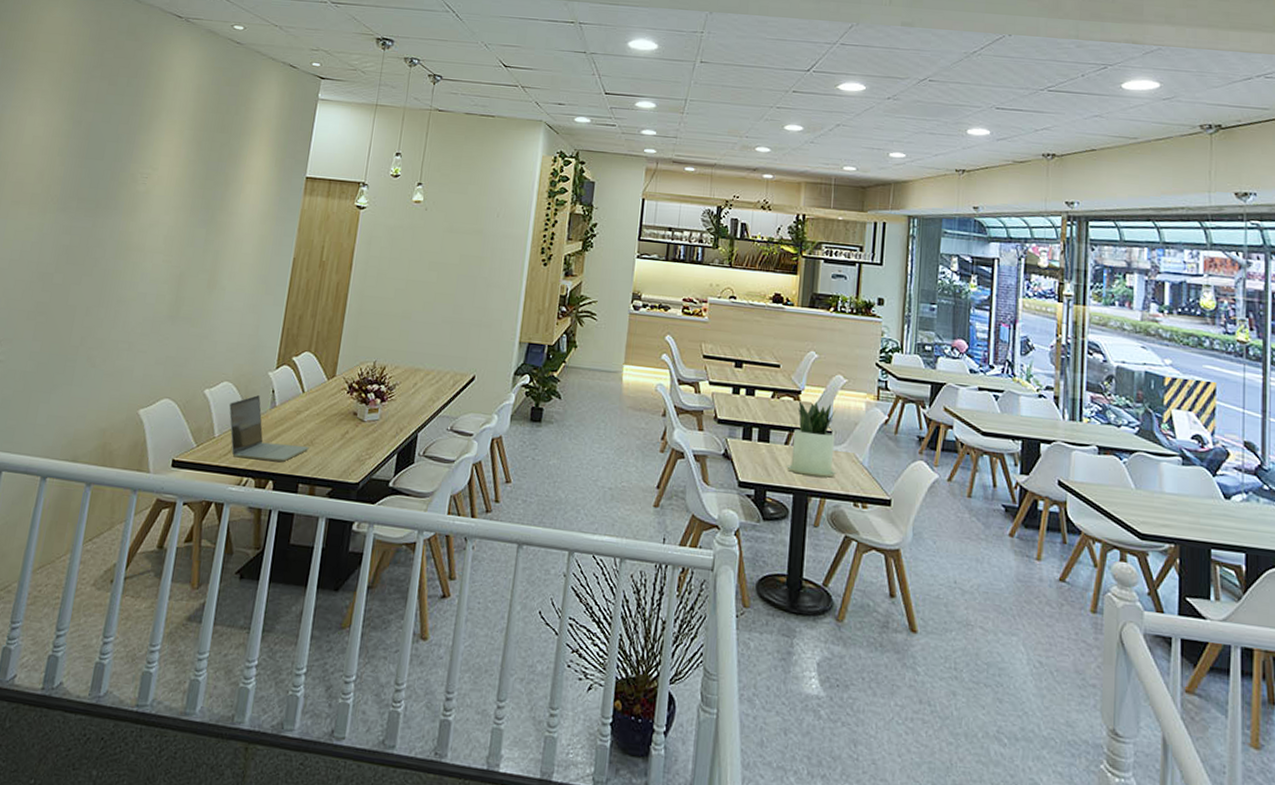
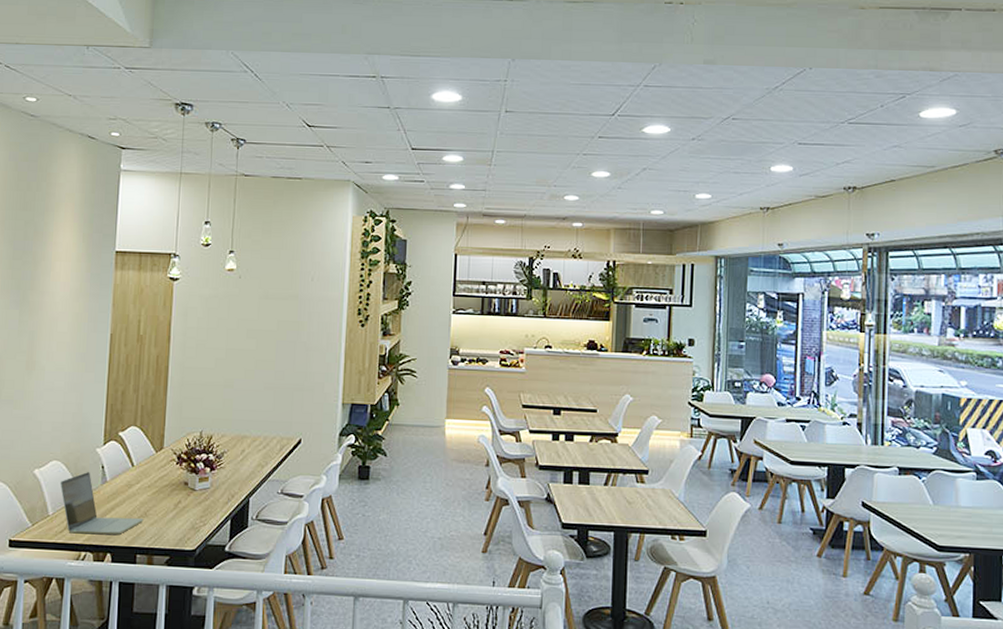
planter: present [786,399,837,478] -> none [607,442,655,514]

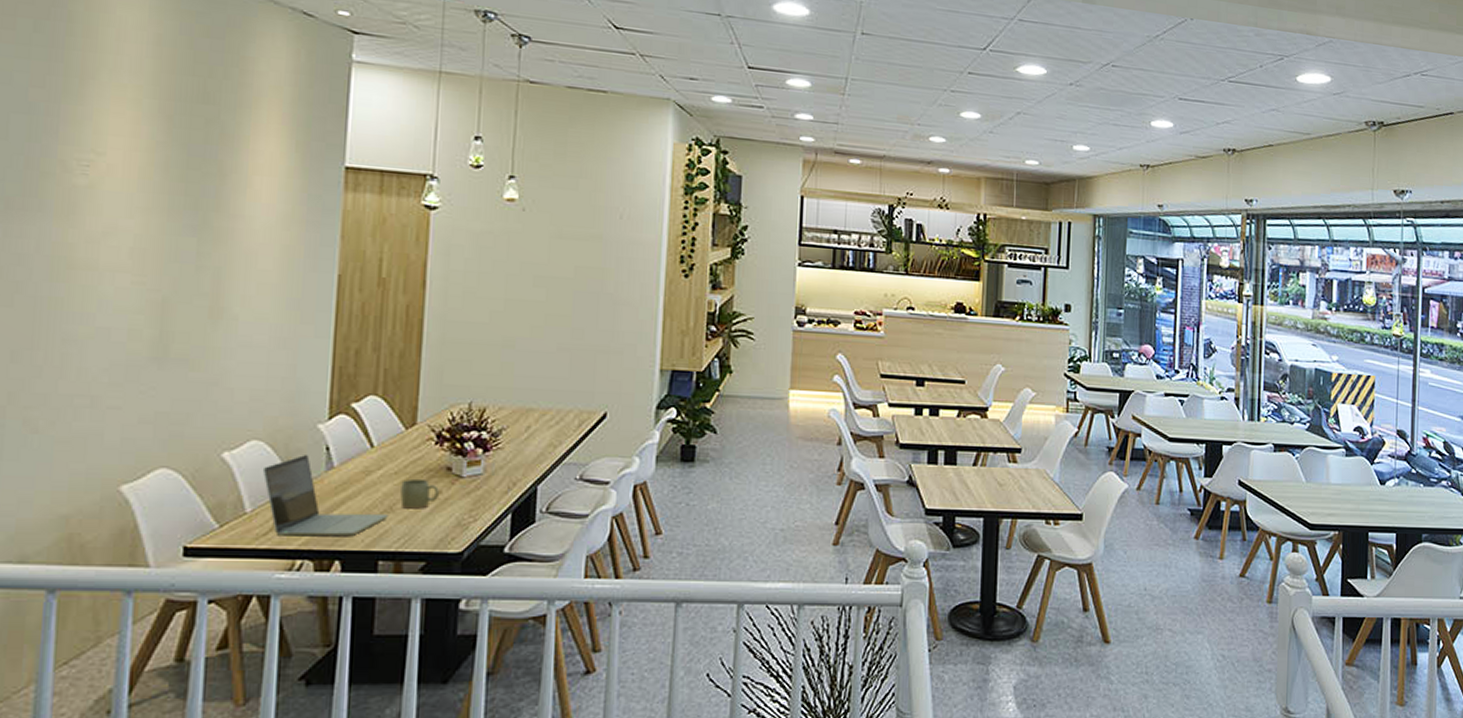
mug: none [152,491,179,515] -> present [400,478,439,509]

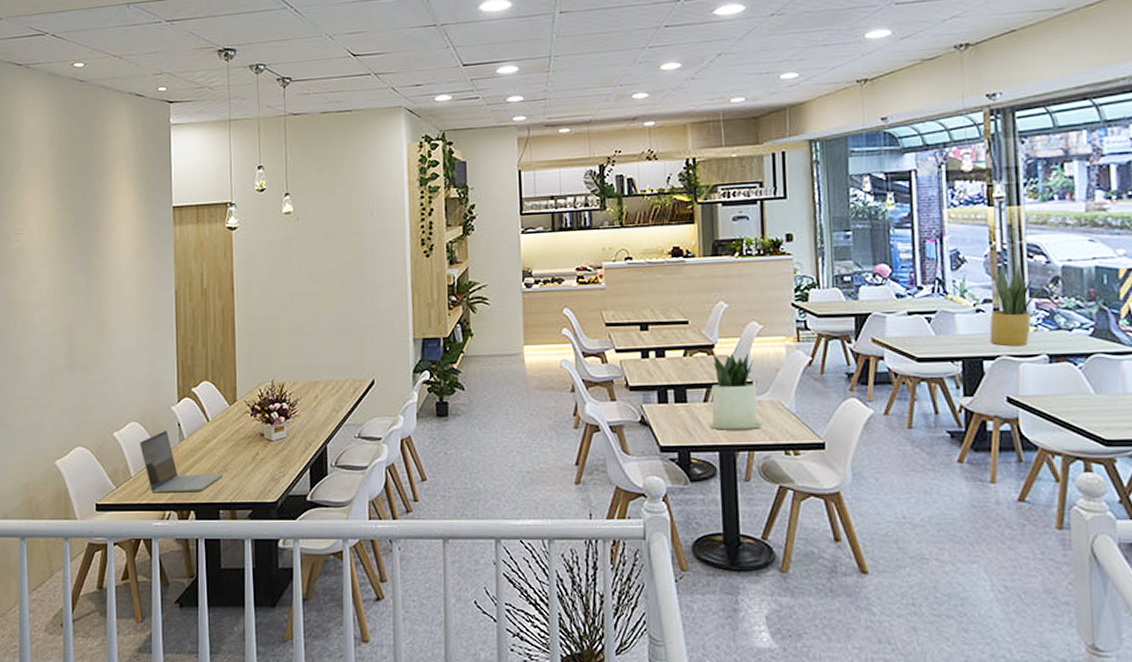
mug: present [400,478,439,509] -> none [230,444,256,468]
planter: none [976,417,1028,497] -> present [708,352,763,430]
planter: none [1229,358,1273,435] -> present [989,263,1042,347]

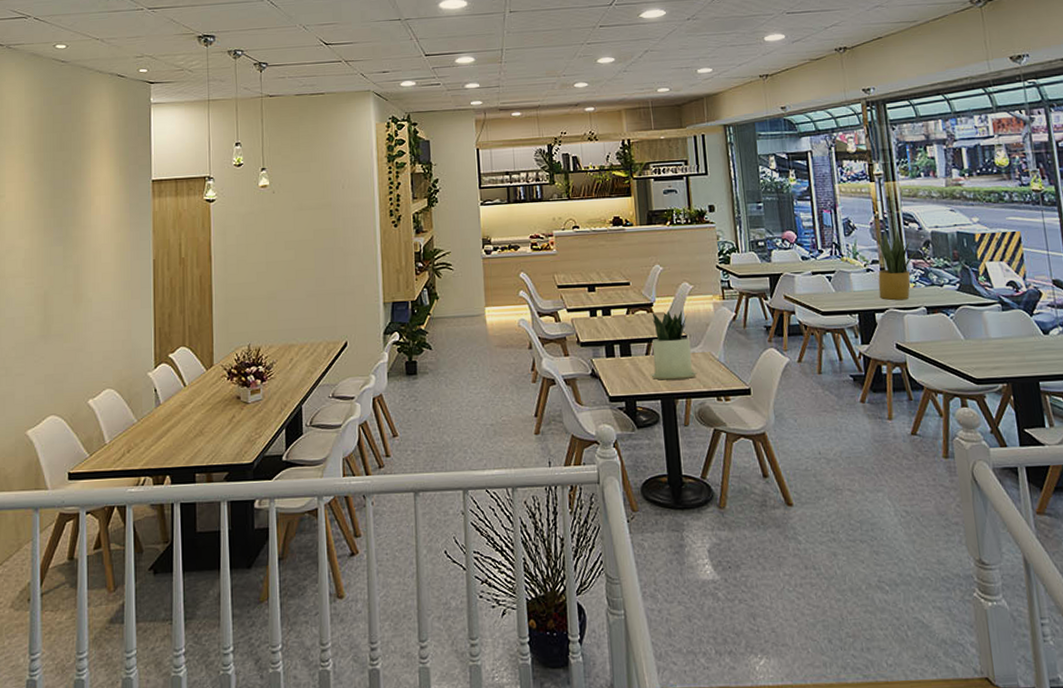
laptop: present [139,431,224,493] -> none [114,397,200,460]

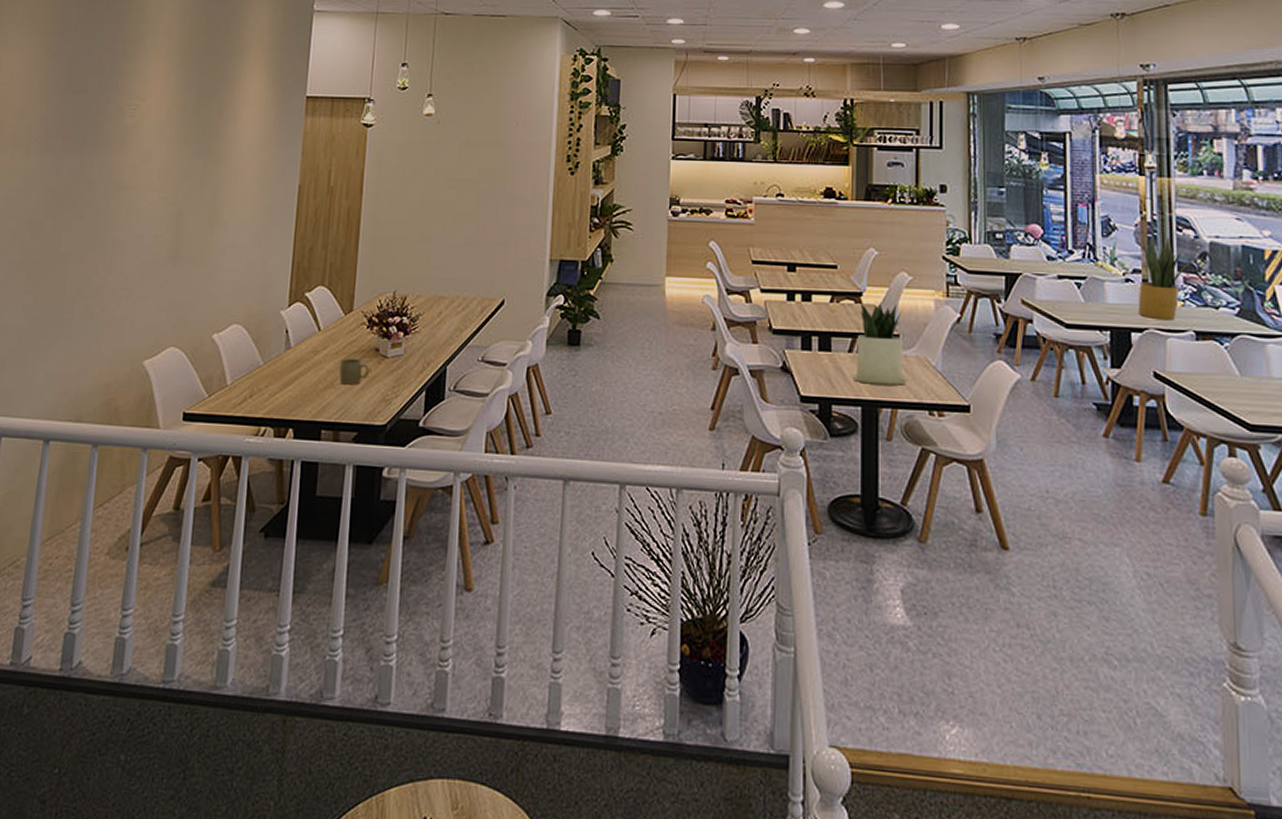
mug: none [207,407,233,432] -> present [339,358,369,385]

